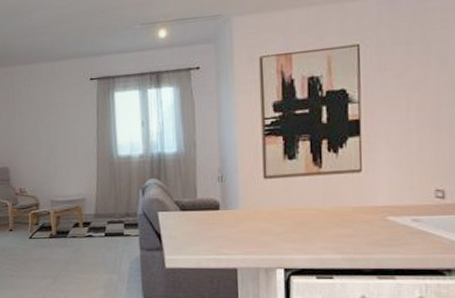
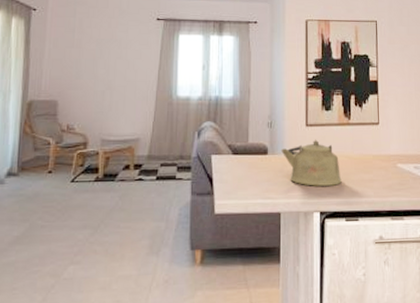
kettle: none [234,192,311,242] -> present [280,139,342,186]

